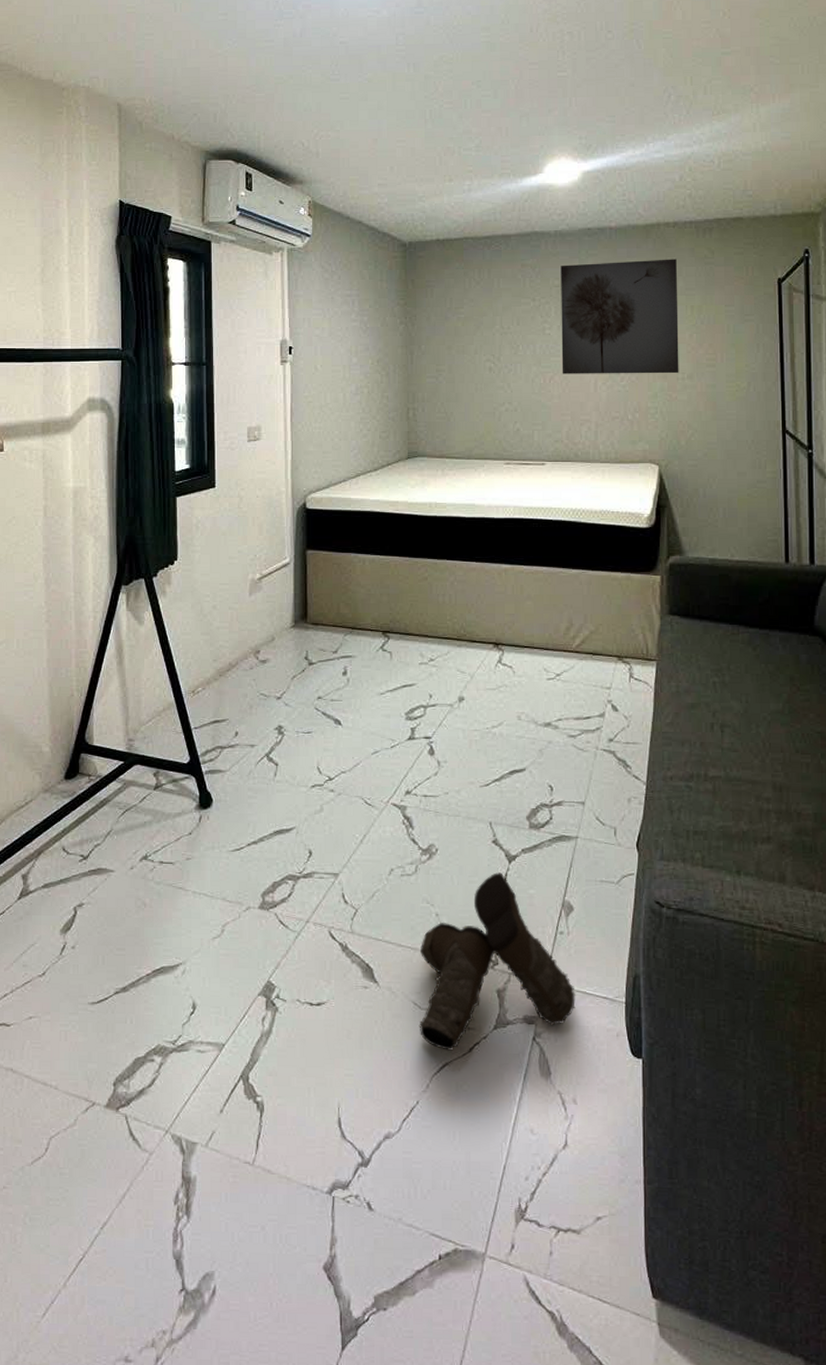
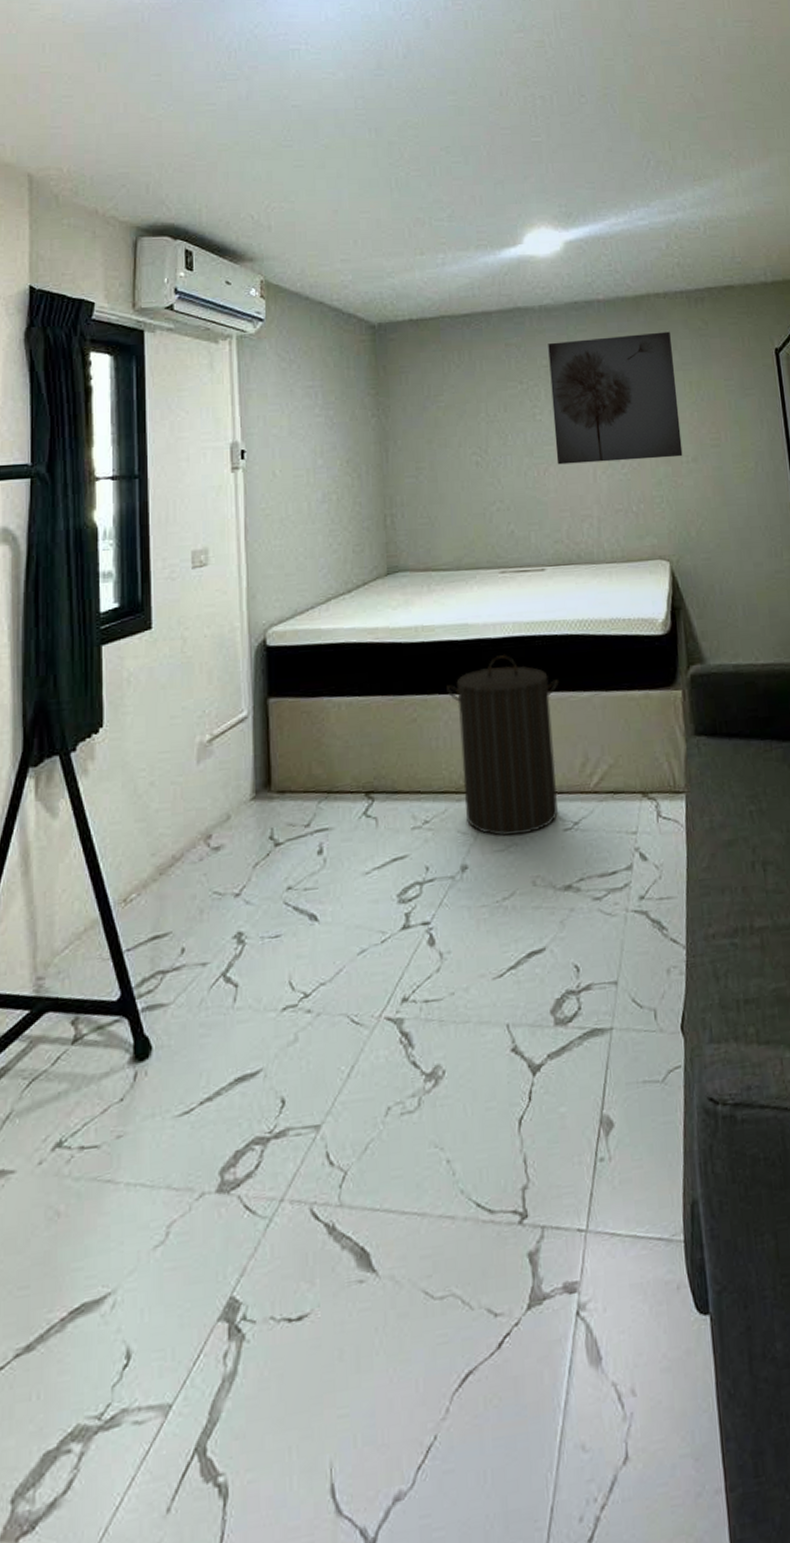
boots: present [419,872,576,1051] -> none [428,1090,625,1353]
laundry hamper: none [454,532,551,679] -> present [446,654,559,837]

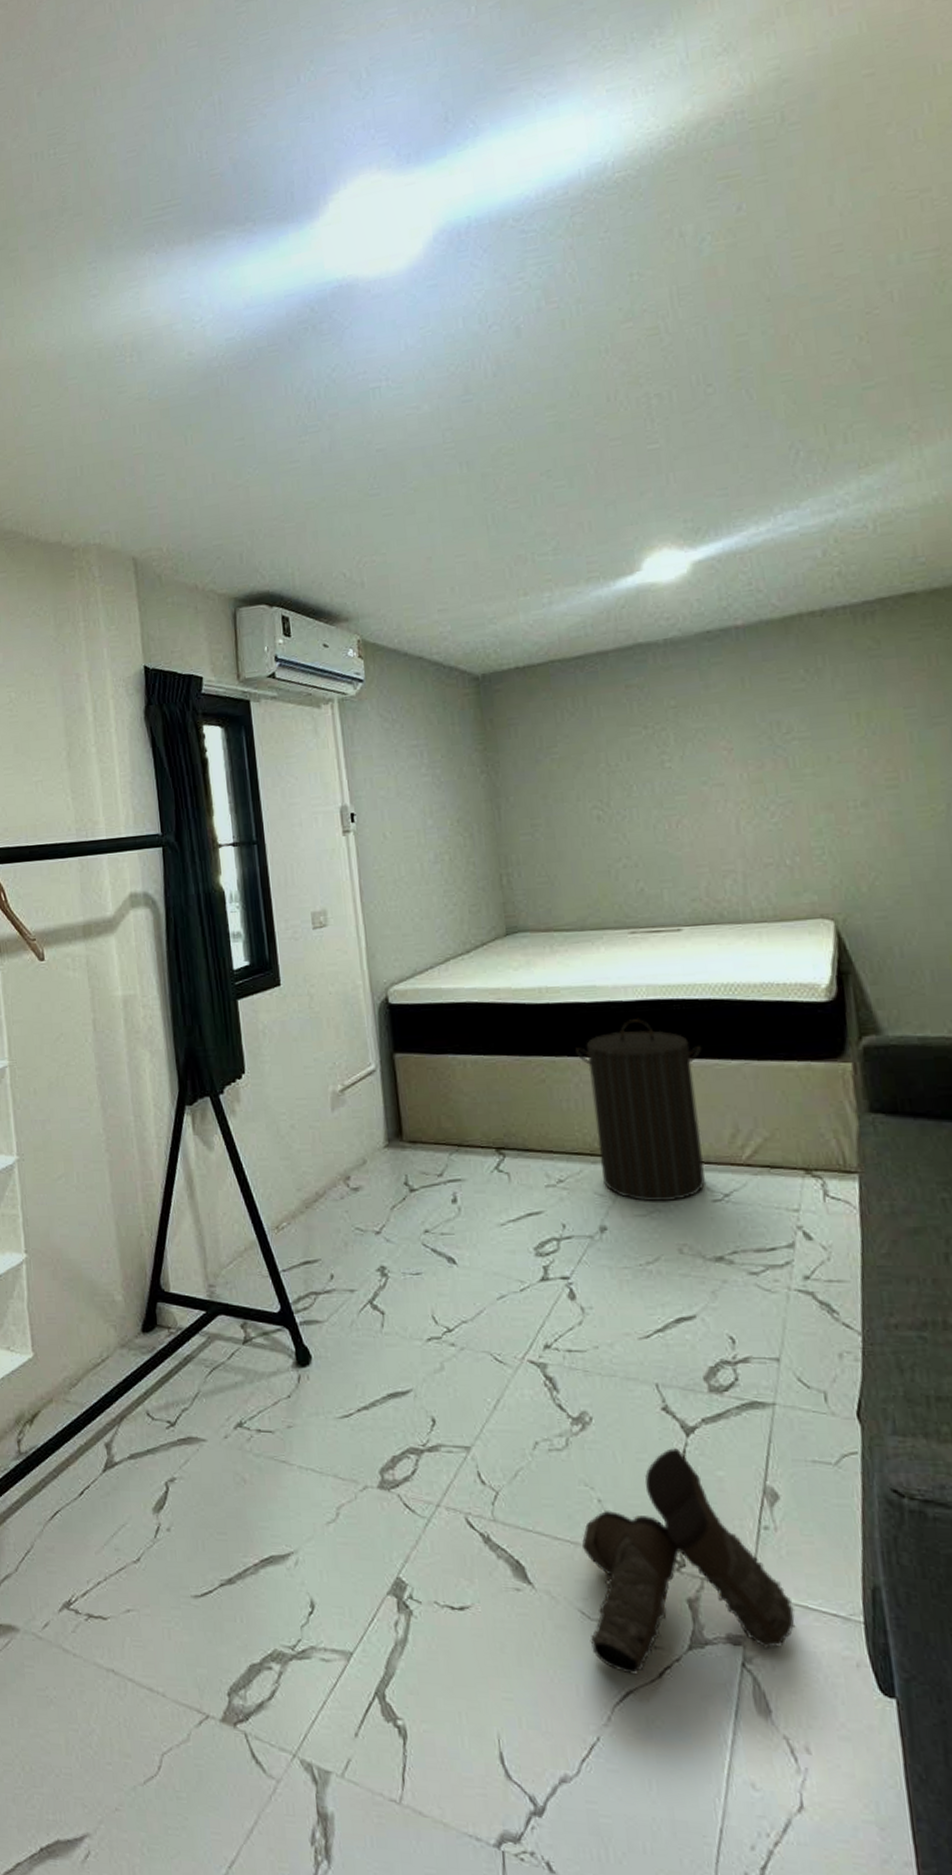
boots: none [428,1090,625,1353] -> present [581,1448,796,1675]
wall art: present [548,331,683,465] -> none [676,655,849,816]

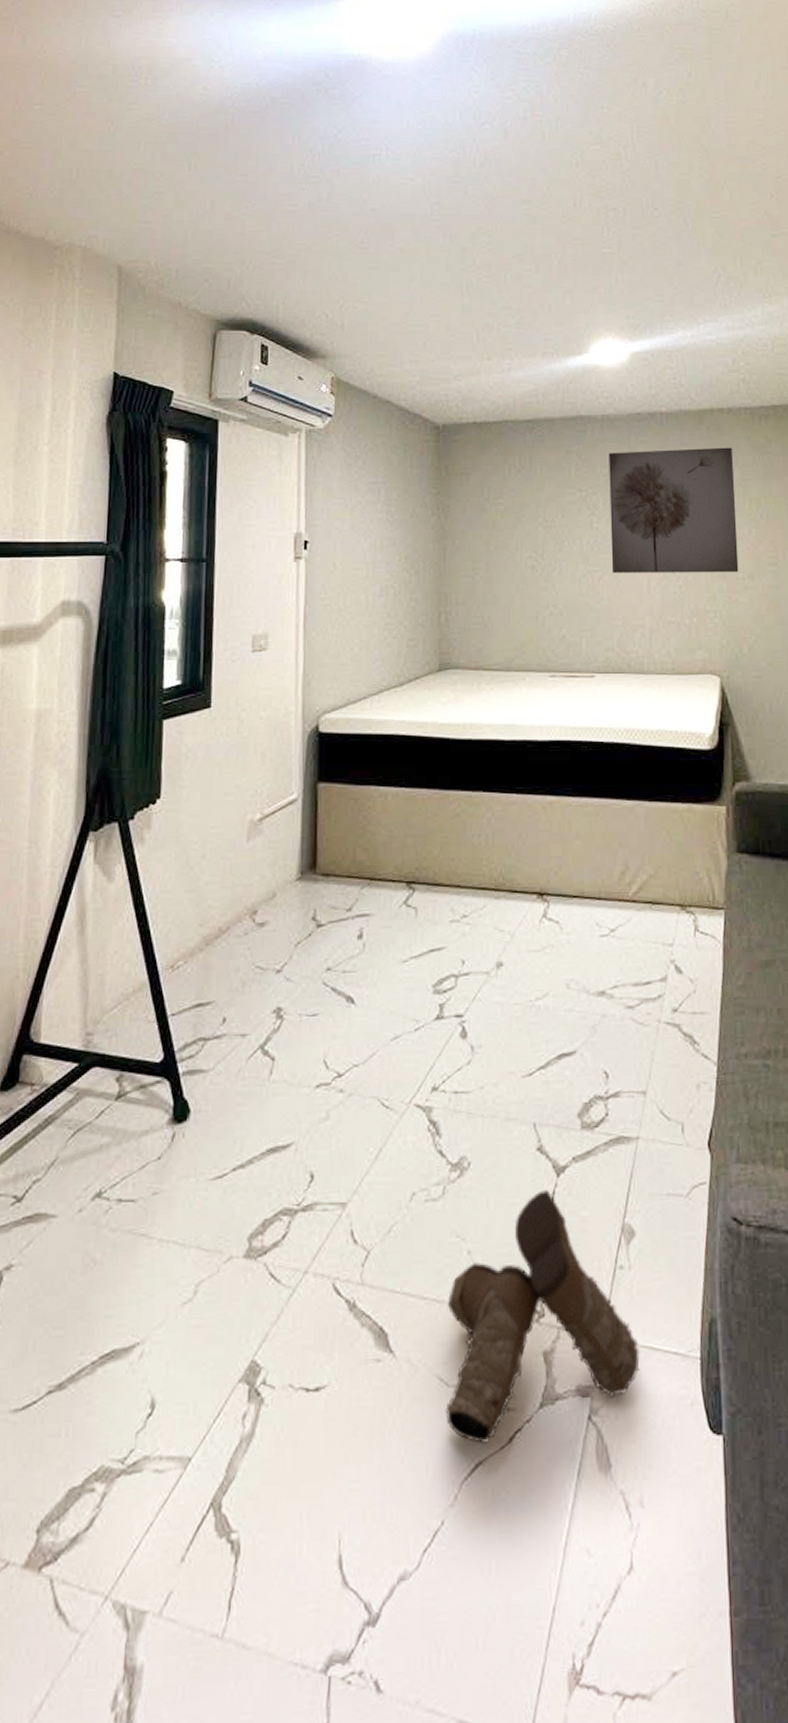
laundry hamper: present [575,1017,705,1202] -> none [491,757,603,938]
wall art: none [676,655,849,816] -> present [609,447,739,573]

